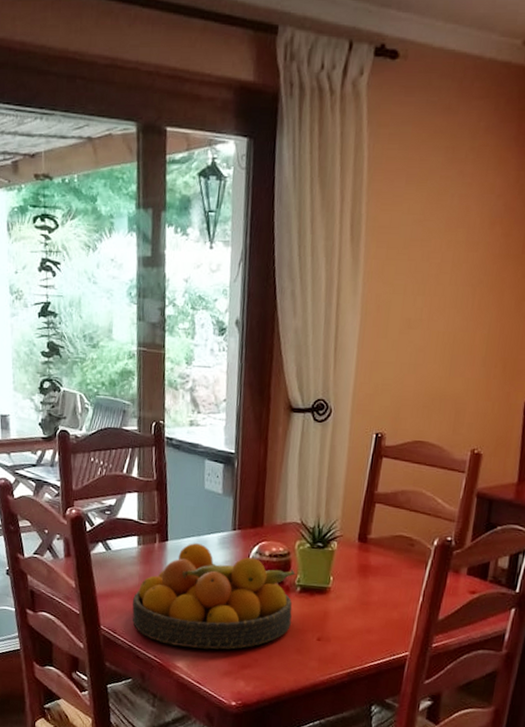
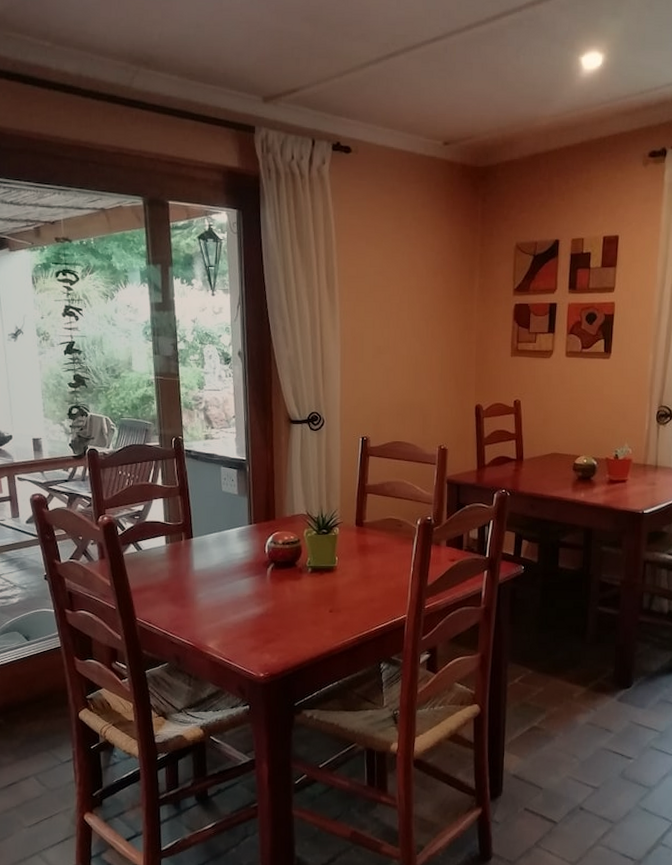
fruit bowl: present [132,543,296,650] -> none [164,538,307,630]

